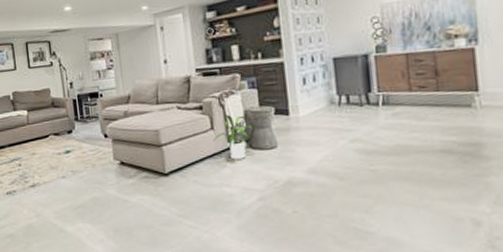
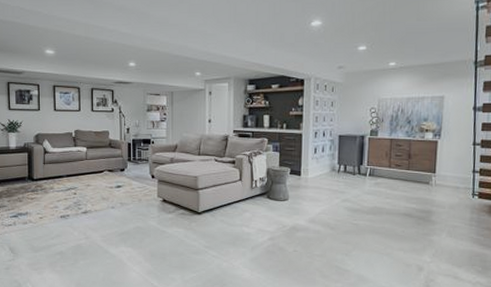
house plant: present [212,115,252,160] -> none [240,170,272,207]

